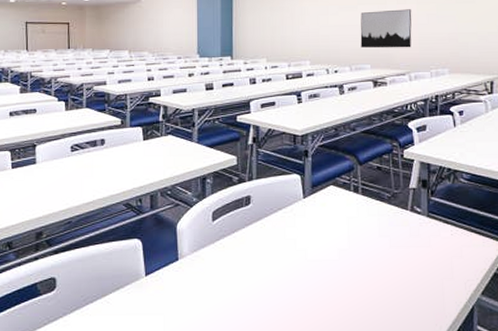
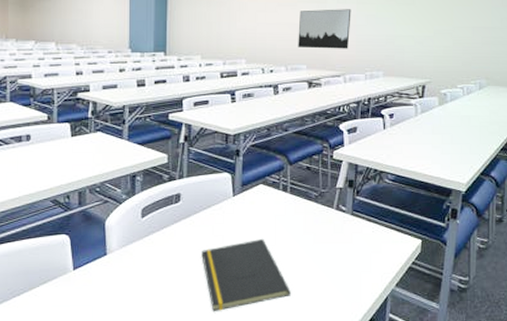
notepad: none [274,242,369,321] -> present [201,238,291,311]

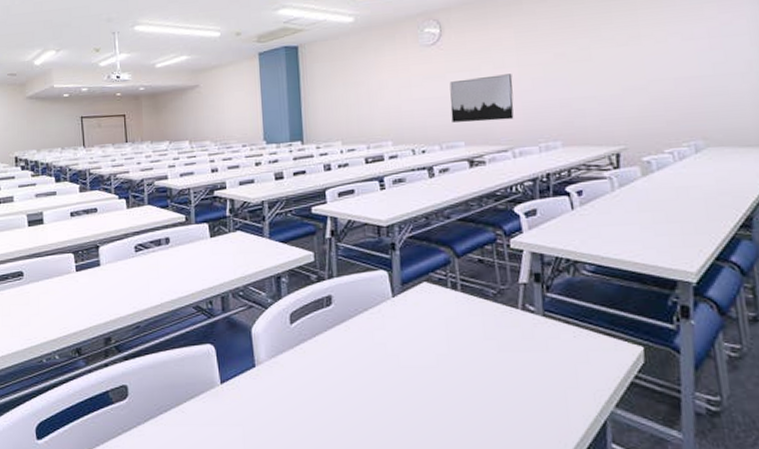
notepad: present [201,238,291,311] -> none [361,346,476,435]

